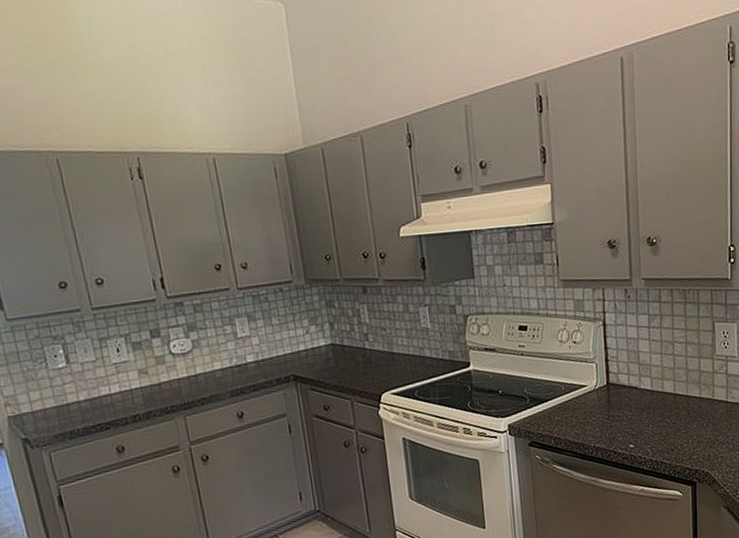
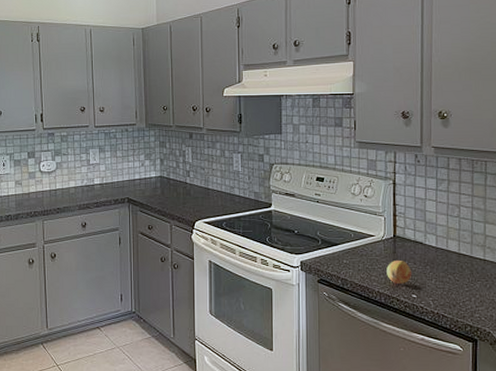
fruit: none [601,409,628,435] -> present [386,261,411,284]

